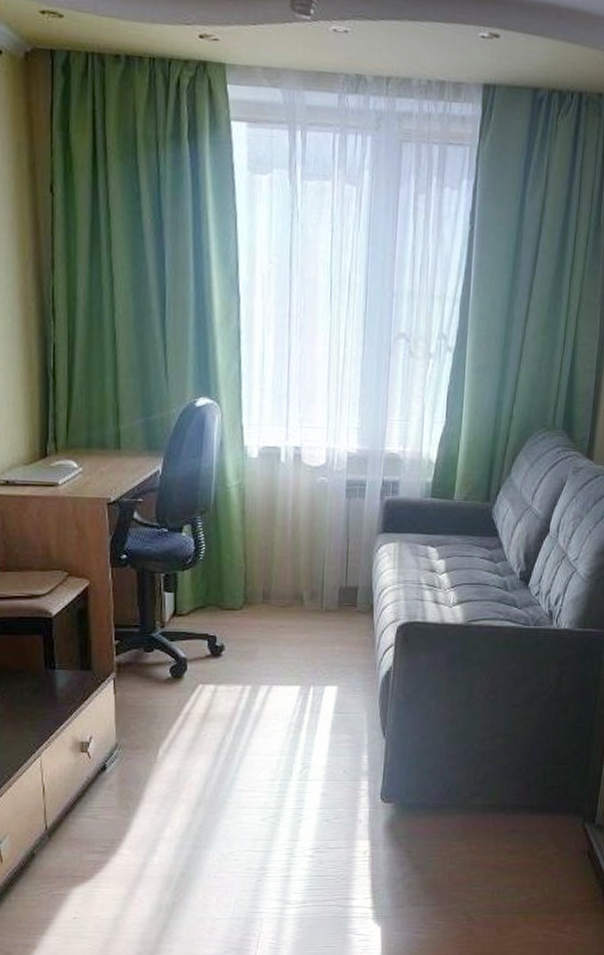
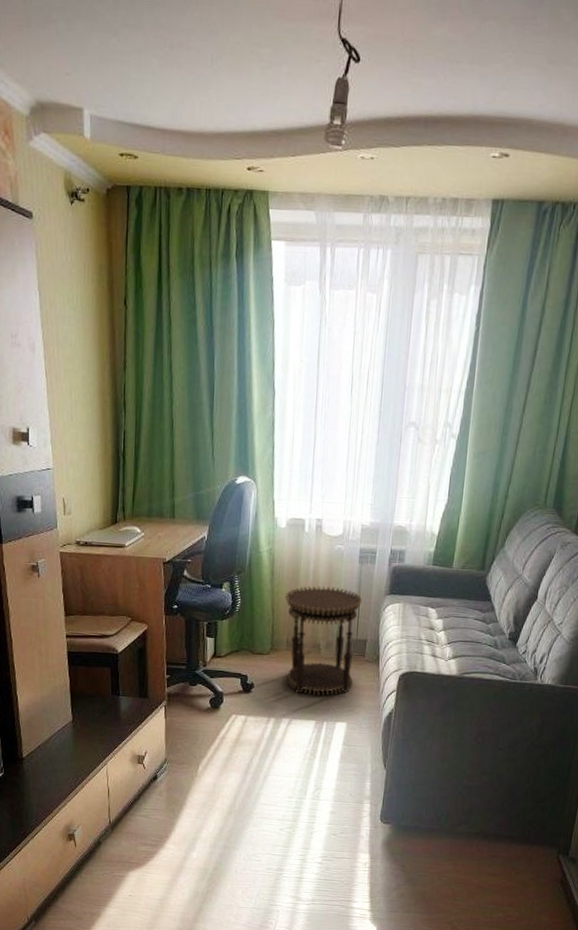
side table: none [259,525,352,656] -> present [285,585,363,696]

